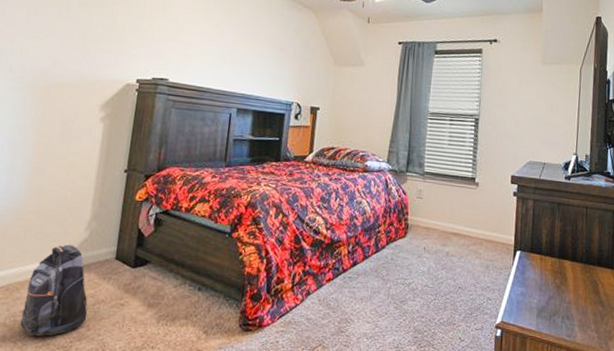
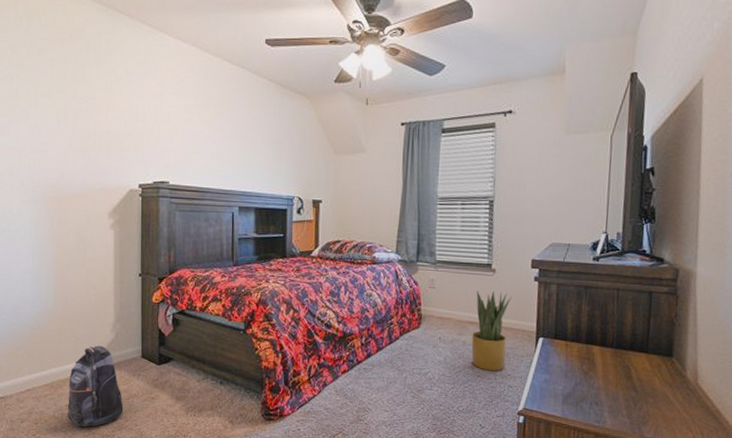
planter: none [453,203,493,283] -> present [471,291,512,371]

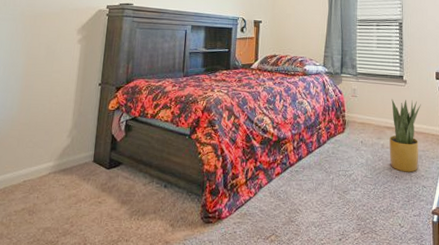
backpack: present [67,345,124,427] -> none [14,150,71,234]

